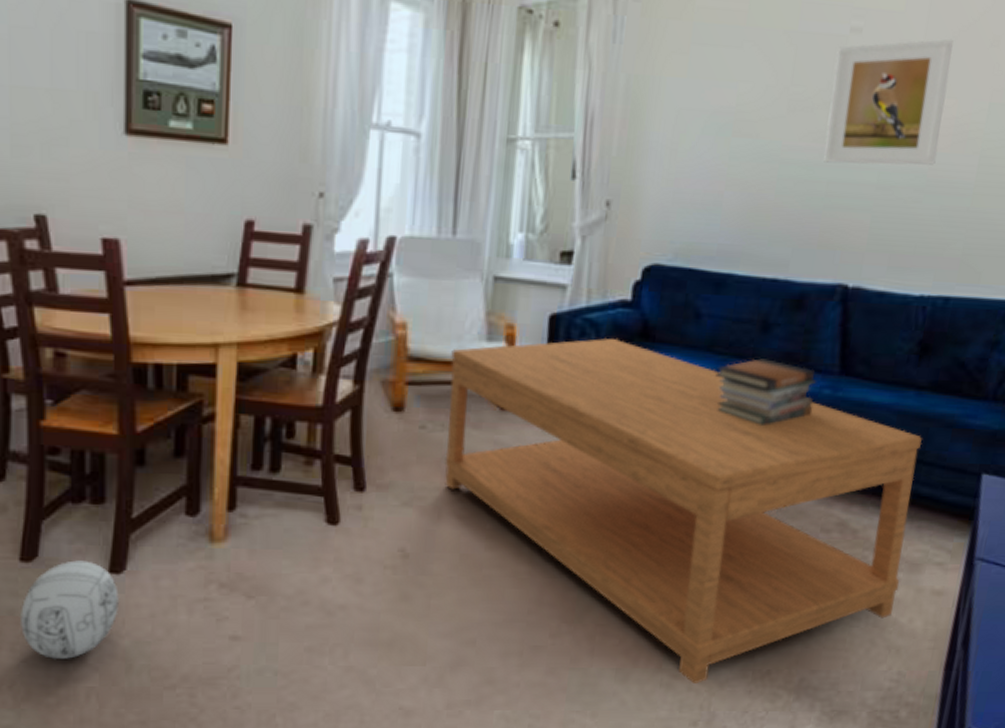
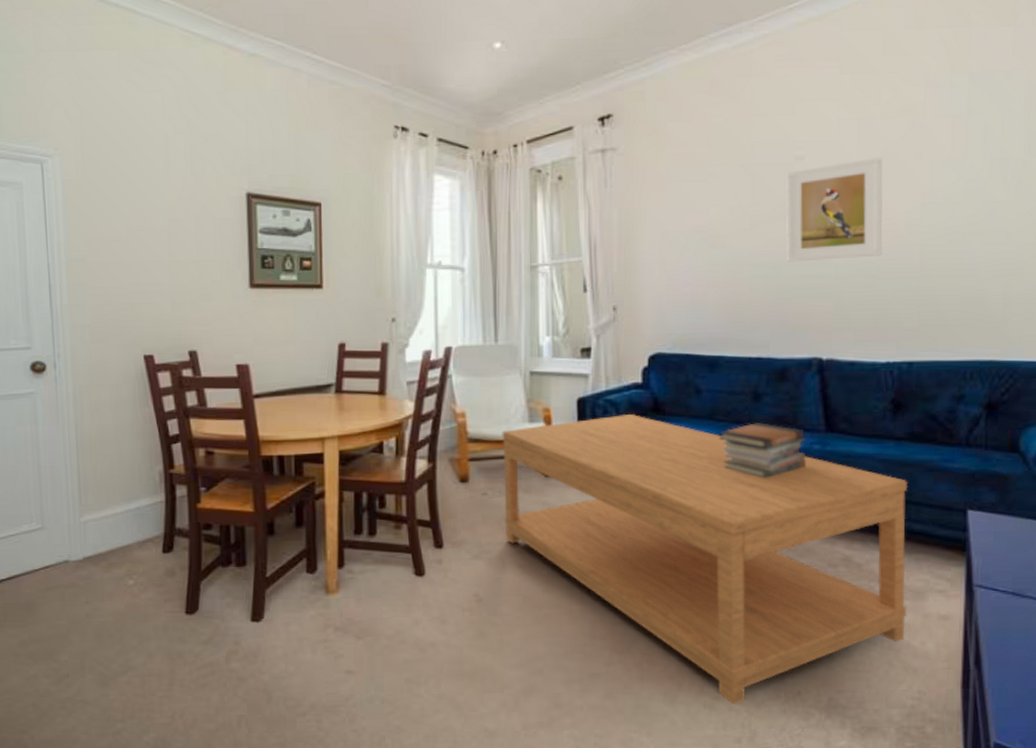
ball: present [20,560,120,659] -> none [187,612,261,692]

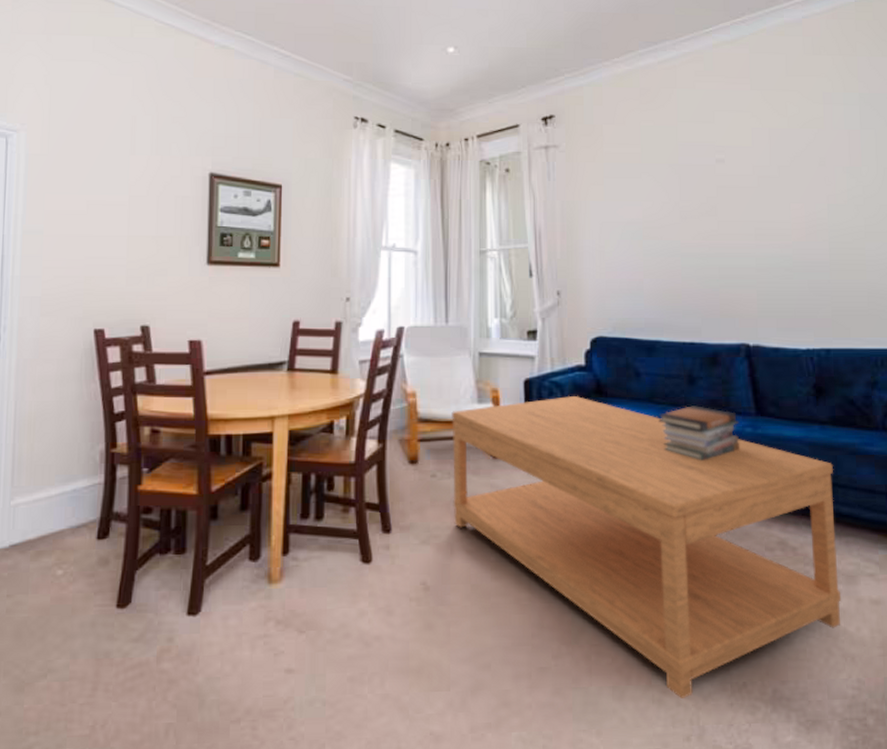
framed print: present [786,158,883,262] -> none [709,163,797,254]

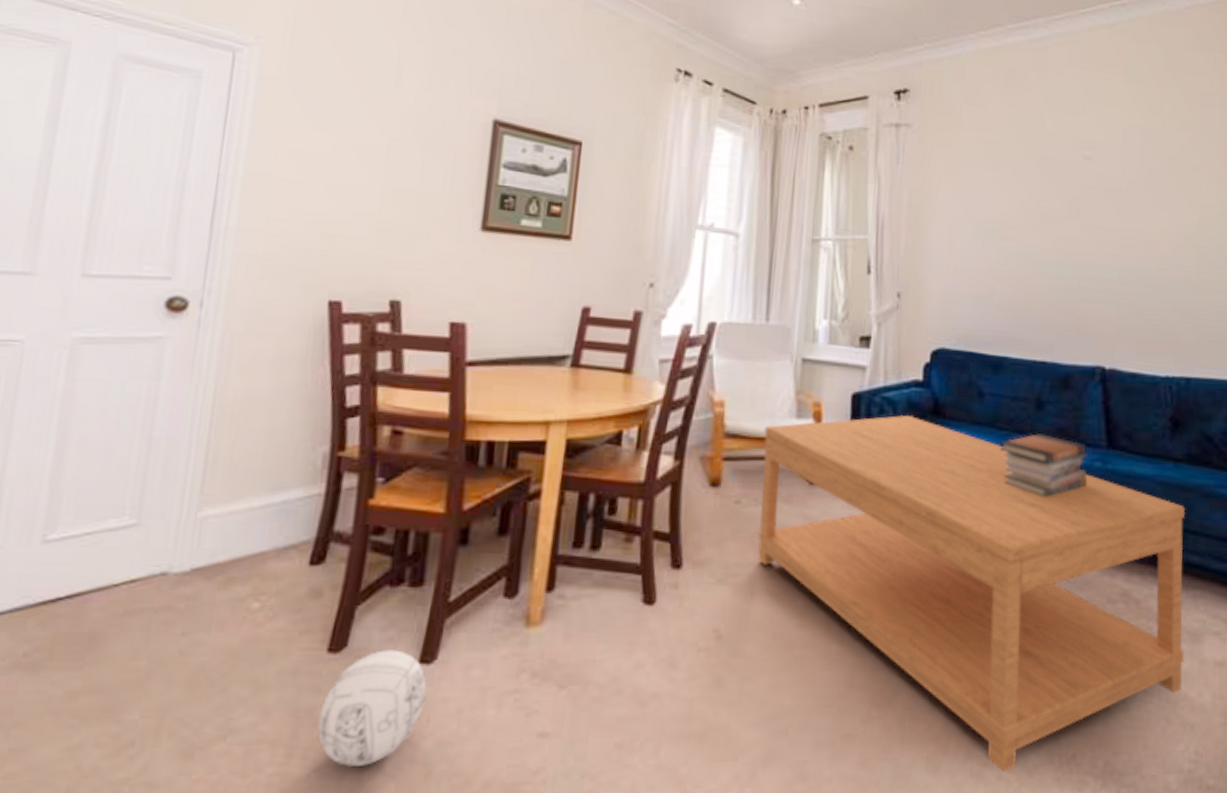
ball: none [114,605,196,697] -> present [317,650,428,766]

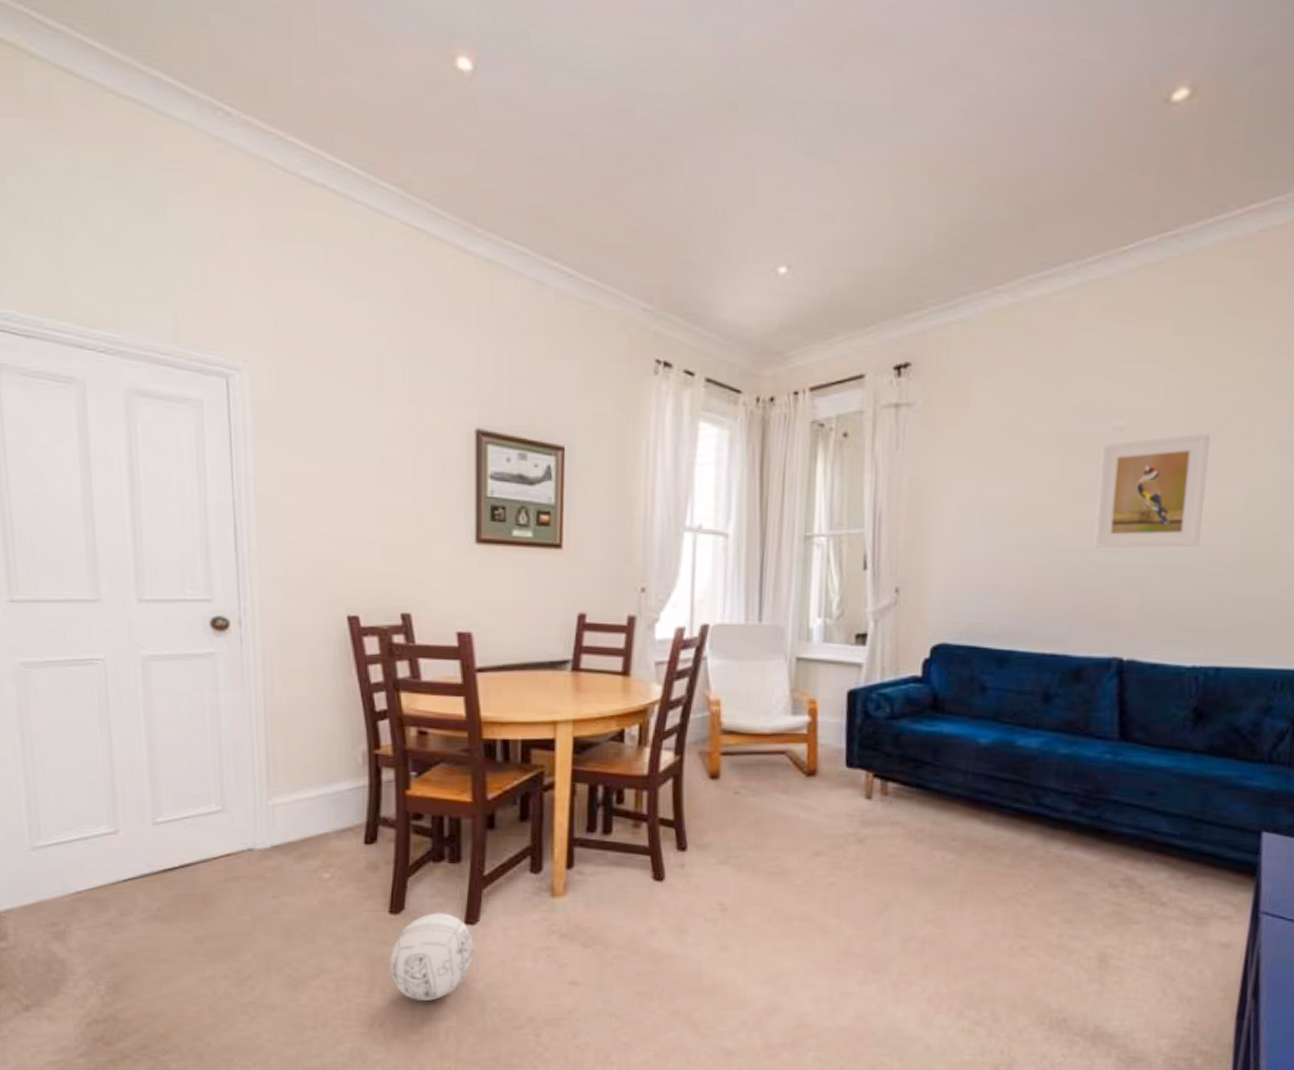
coffee table: present [758,414,1186,772] -> none [757,710,1202,1030]
book stack: present [1000,433,1089,497] -> none [1002,727,1098,788]
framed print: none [1073,167,1164,266] -> present [1094,434,1211,548]

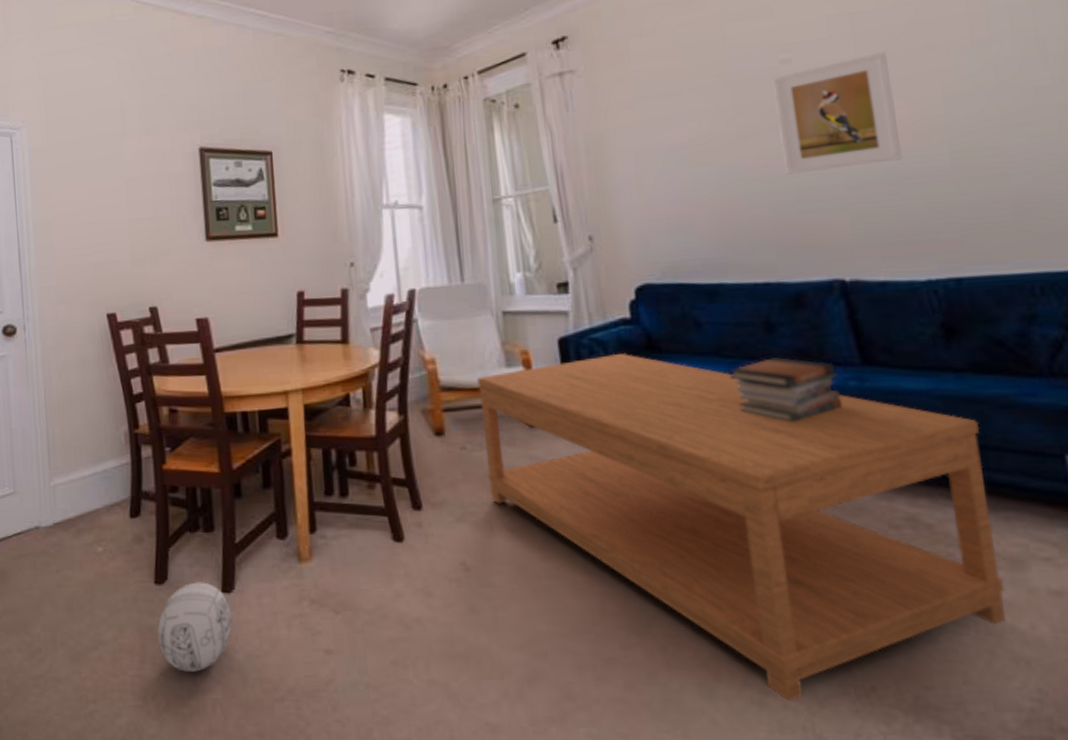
coffee table: none [757,710,1202,1030] -> present [477,352,1005,701]
book stack: none [1002,727,1098,788] -> present [729,357,843,422]

